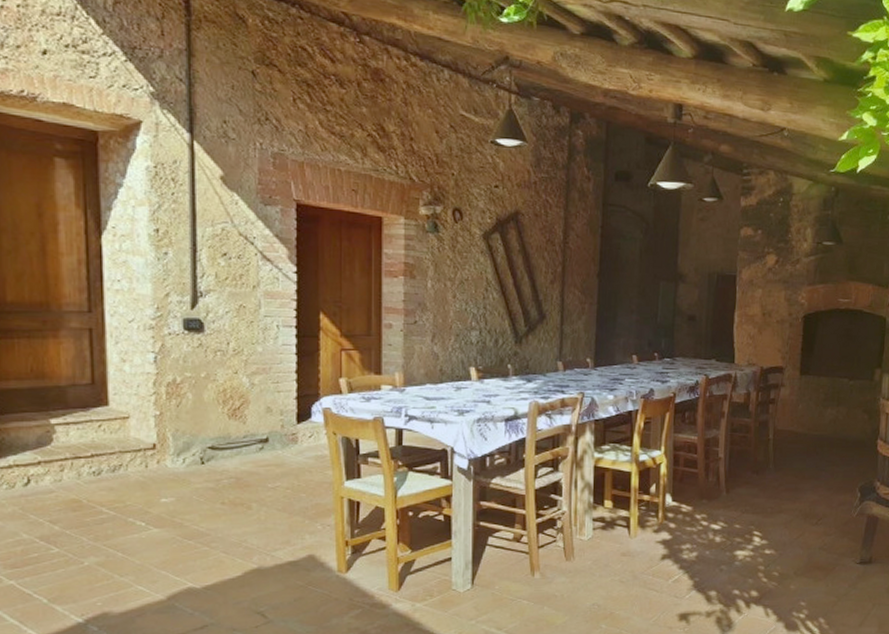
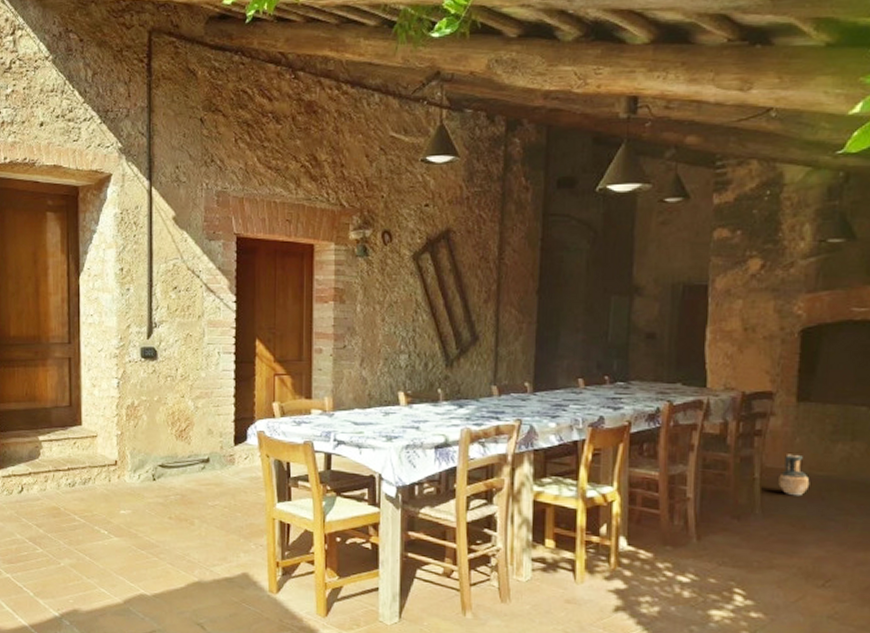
ceramic jug: none [786,418,809,453] -> present [778,454,810,497]

